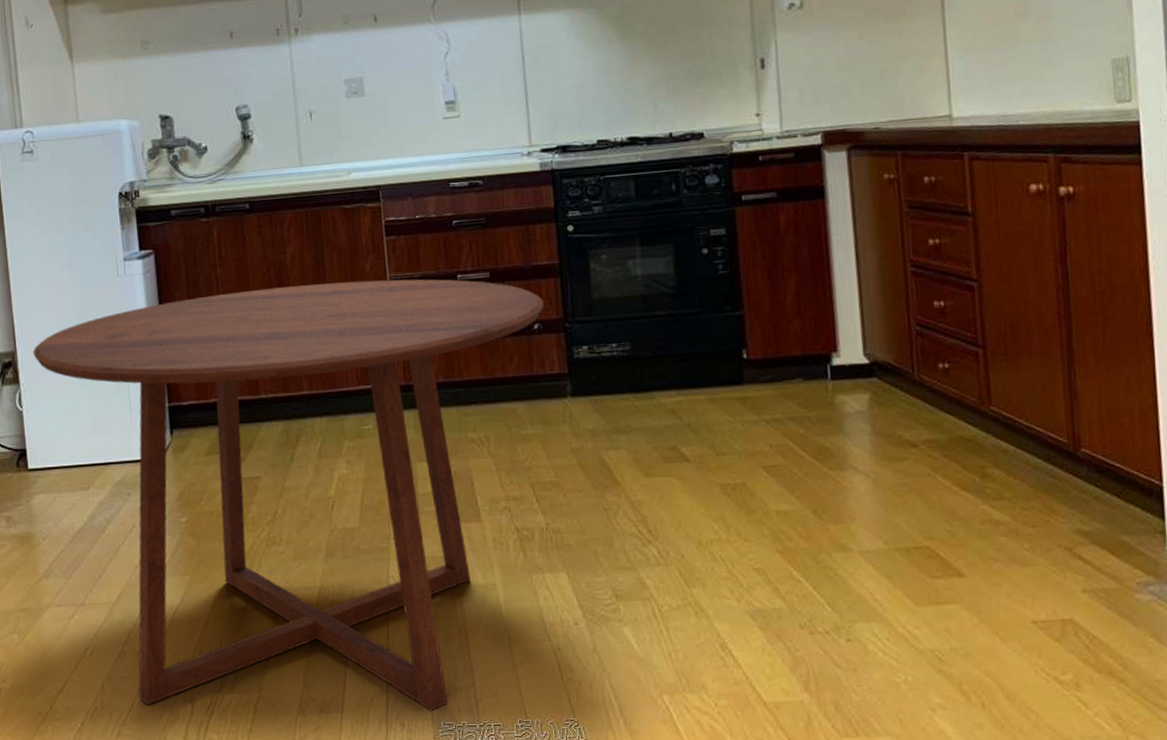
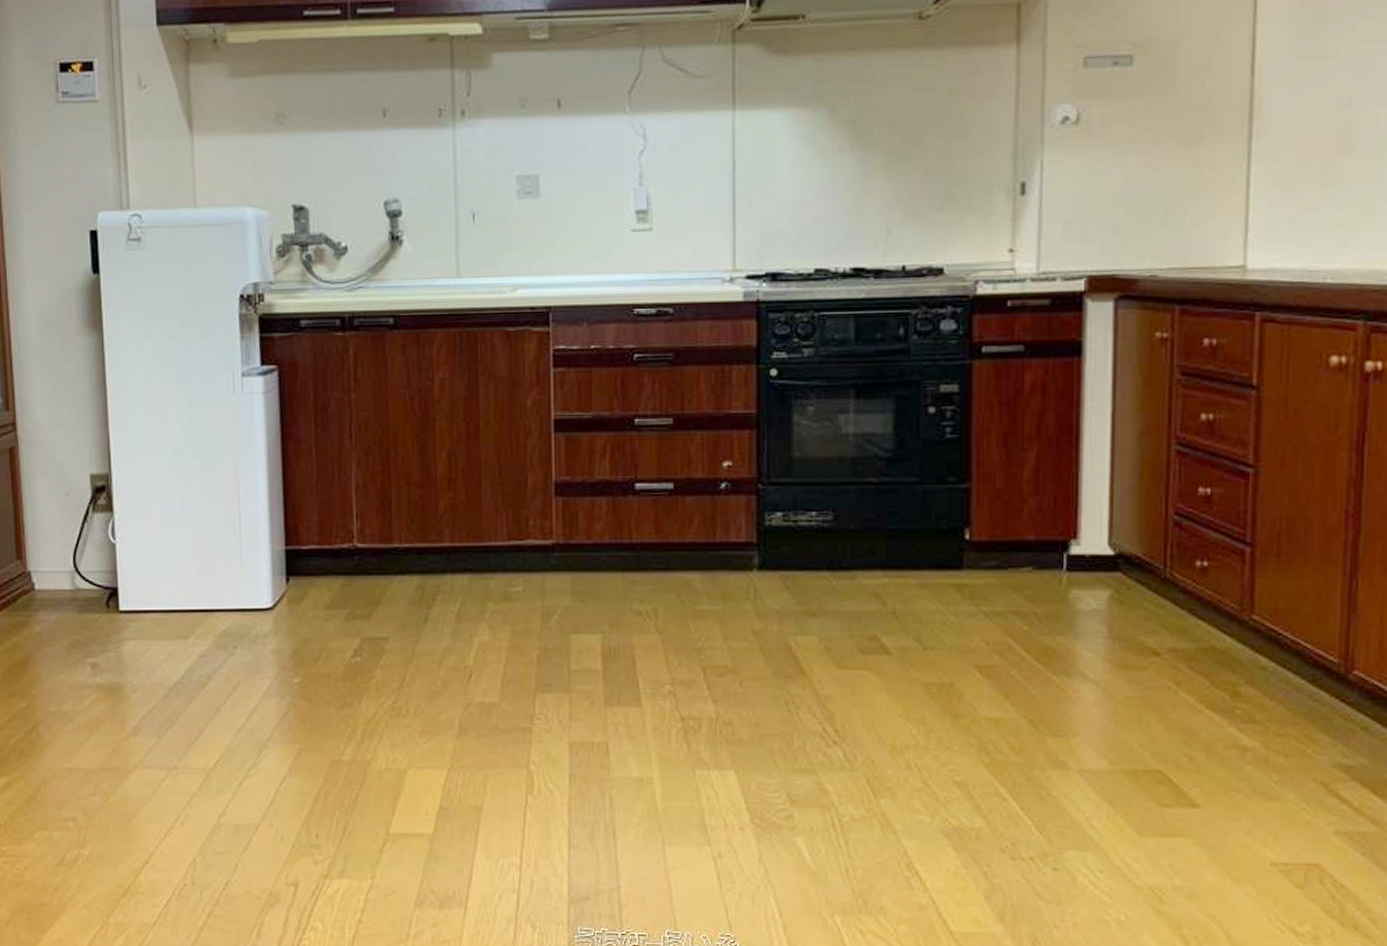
round table: present [33,279,544,711] -> none [130,418,735,914]

